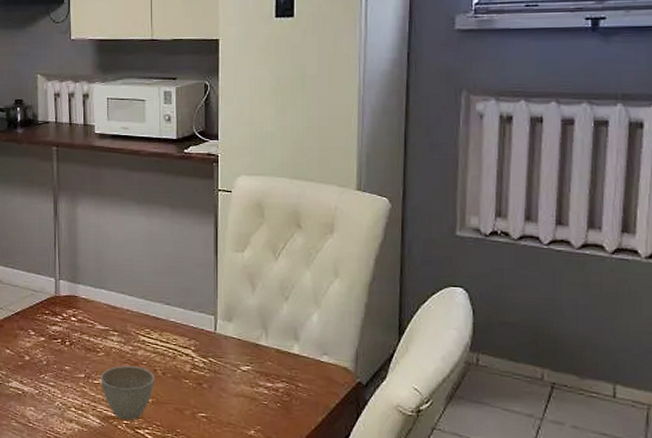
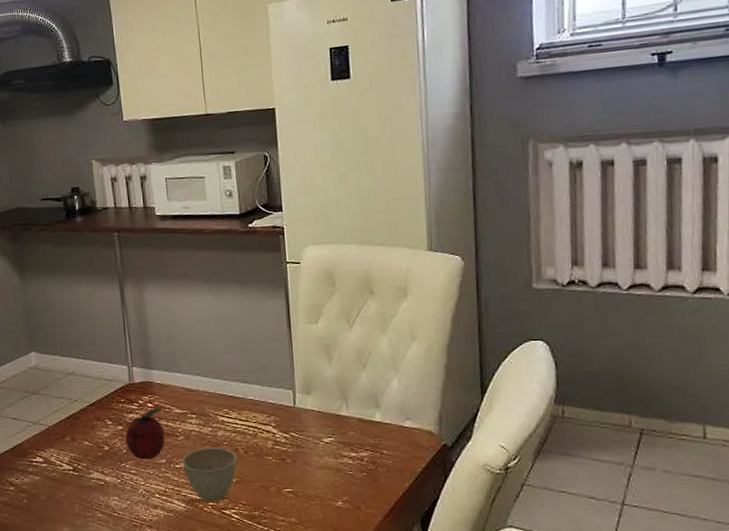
fruit: none [47,322,88,373] -> present [125,407,166,460]

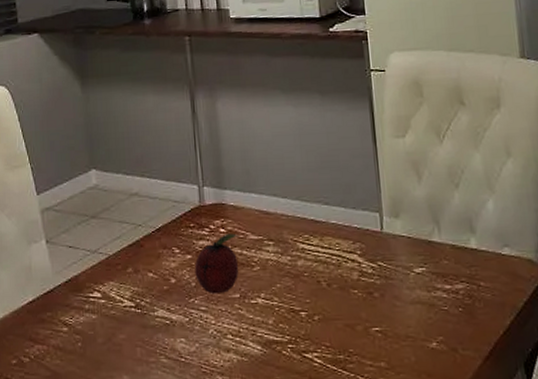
cup: present [182,448,237,502] -> none [257,280,319,344]

